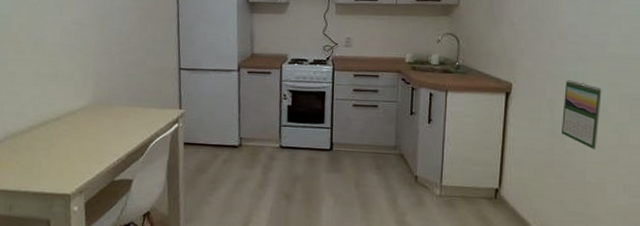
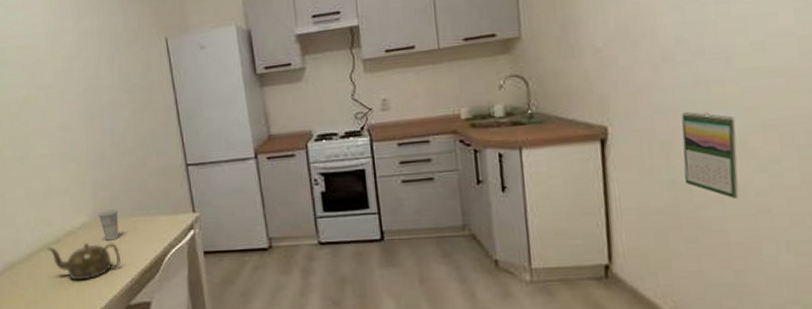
teapot: none [47,122,112,155] -> present [47,242,122,281]
cup: none [96,97,115,124] -> present [98,209,119,241]

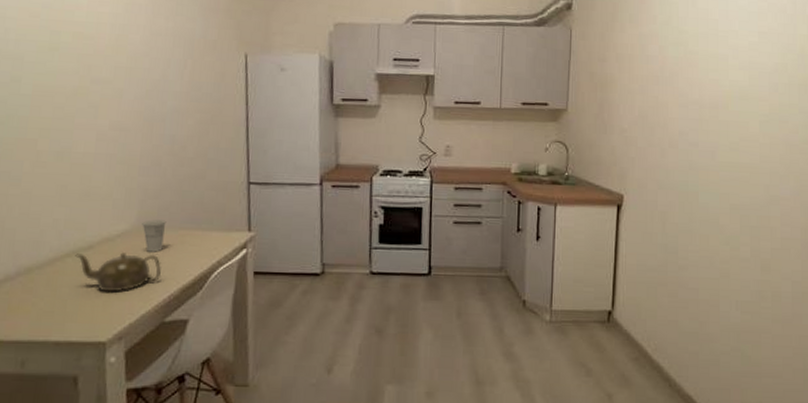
calendar: present [681,112,739,199] -> none [674,191,713,264]

